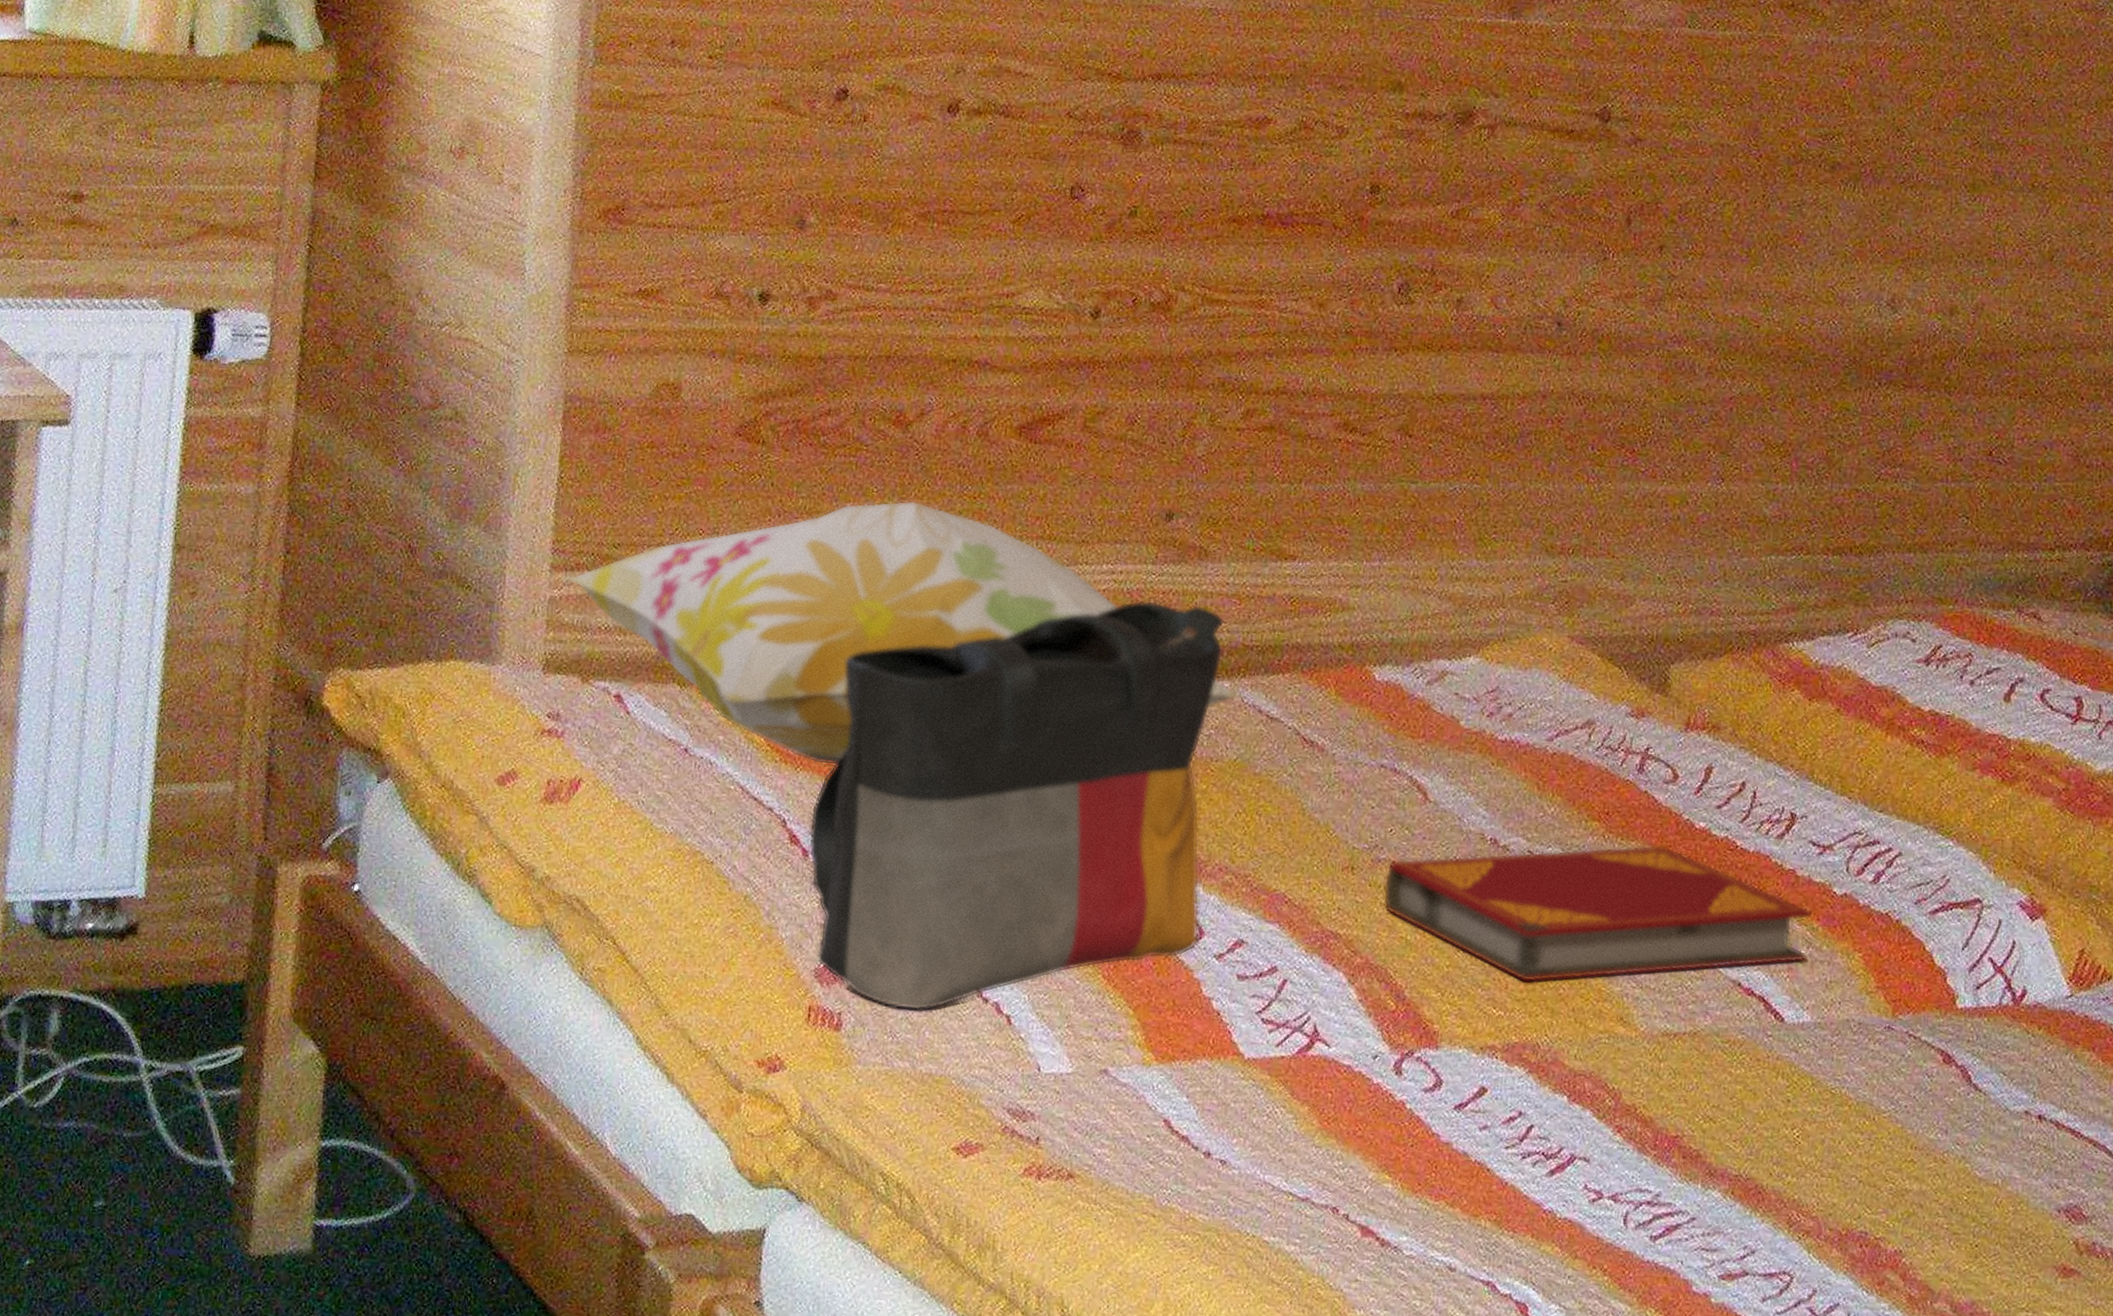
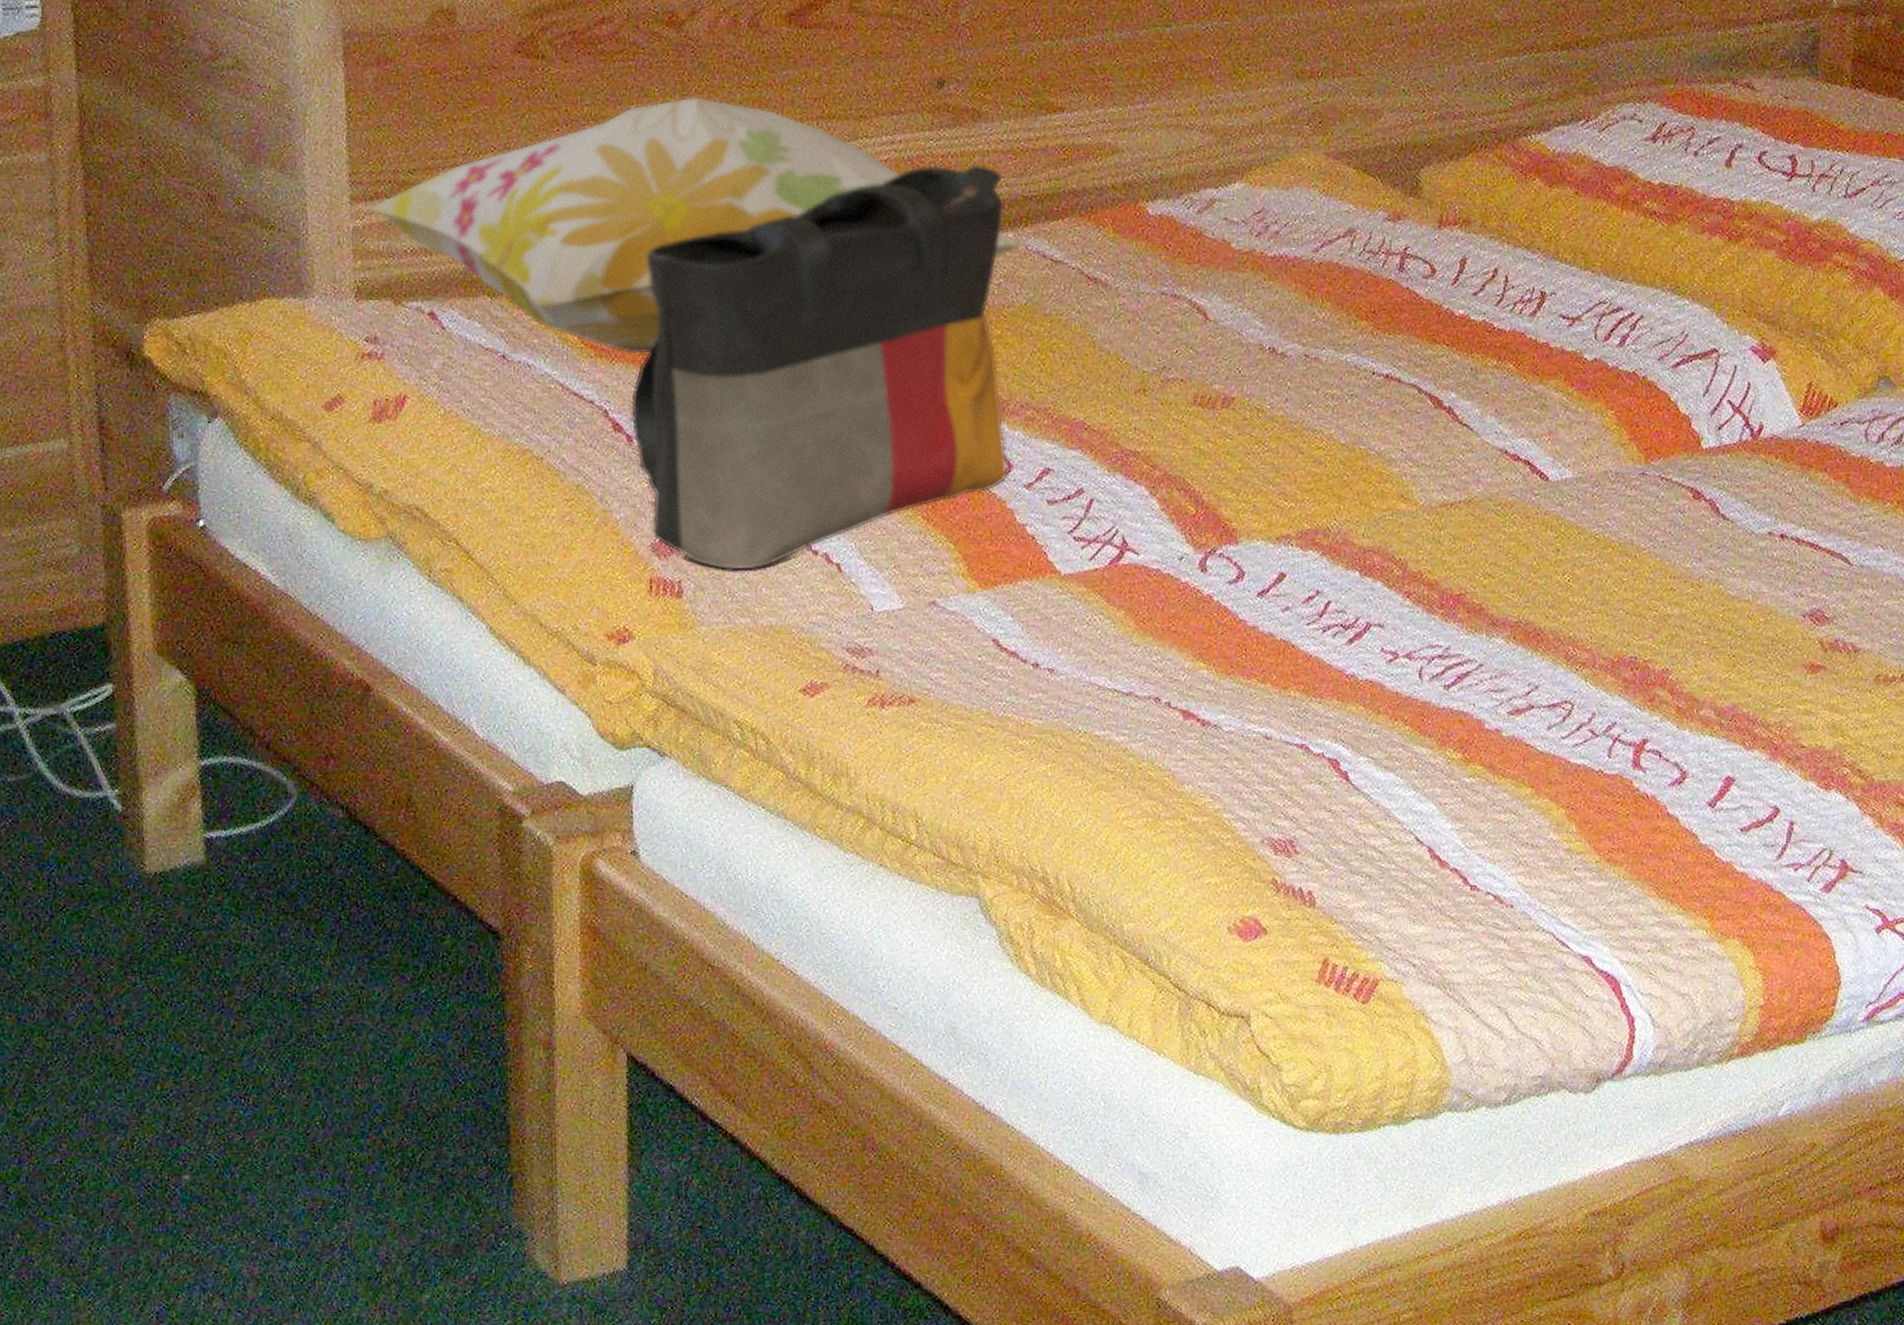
hardback book: present [1383,844,1813,983] -> none [1174,335,1567,474]

